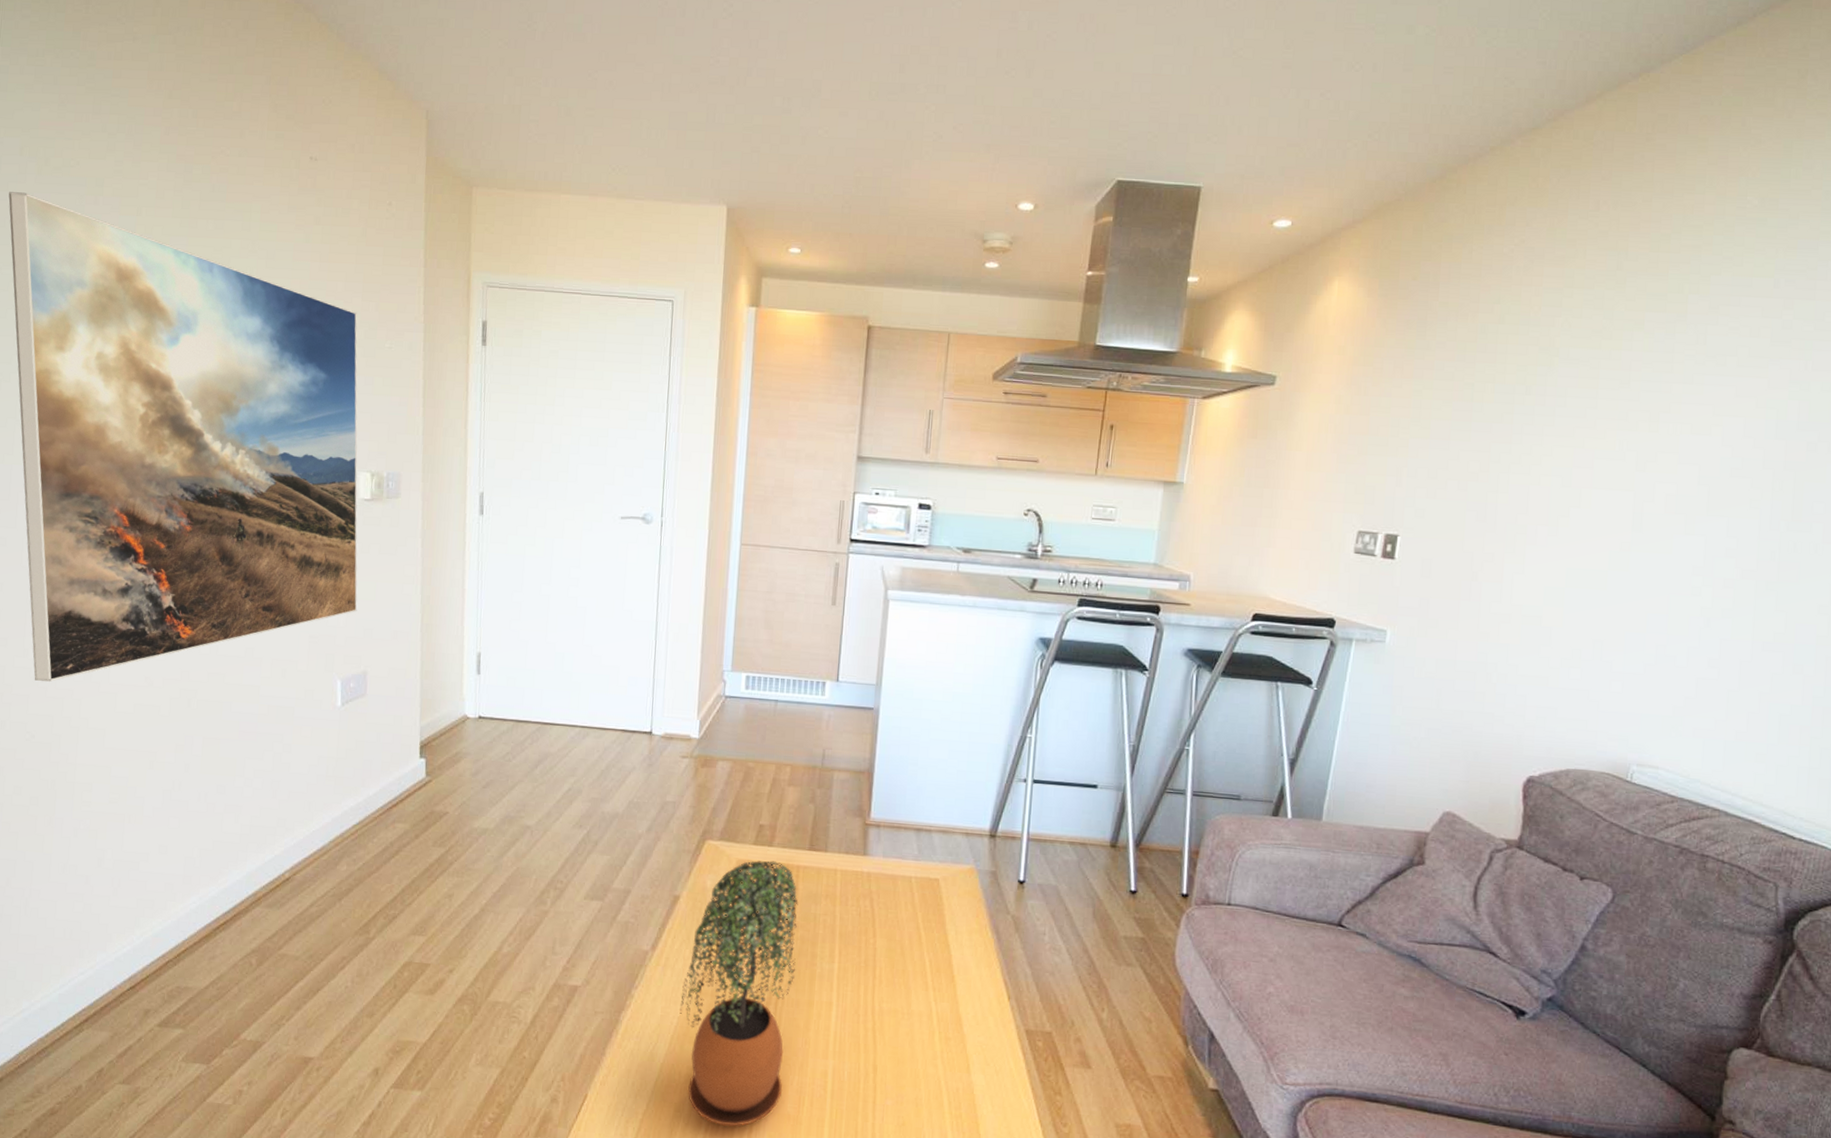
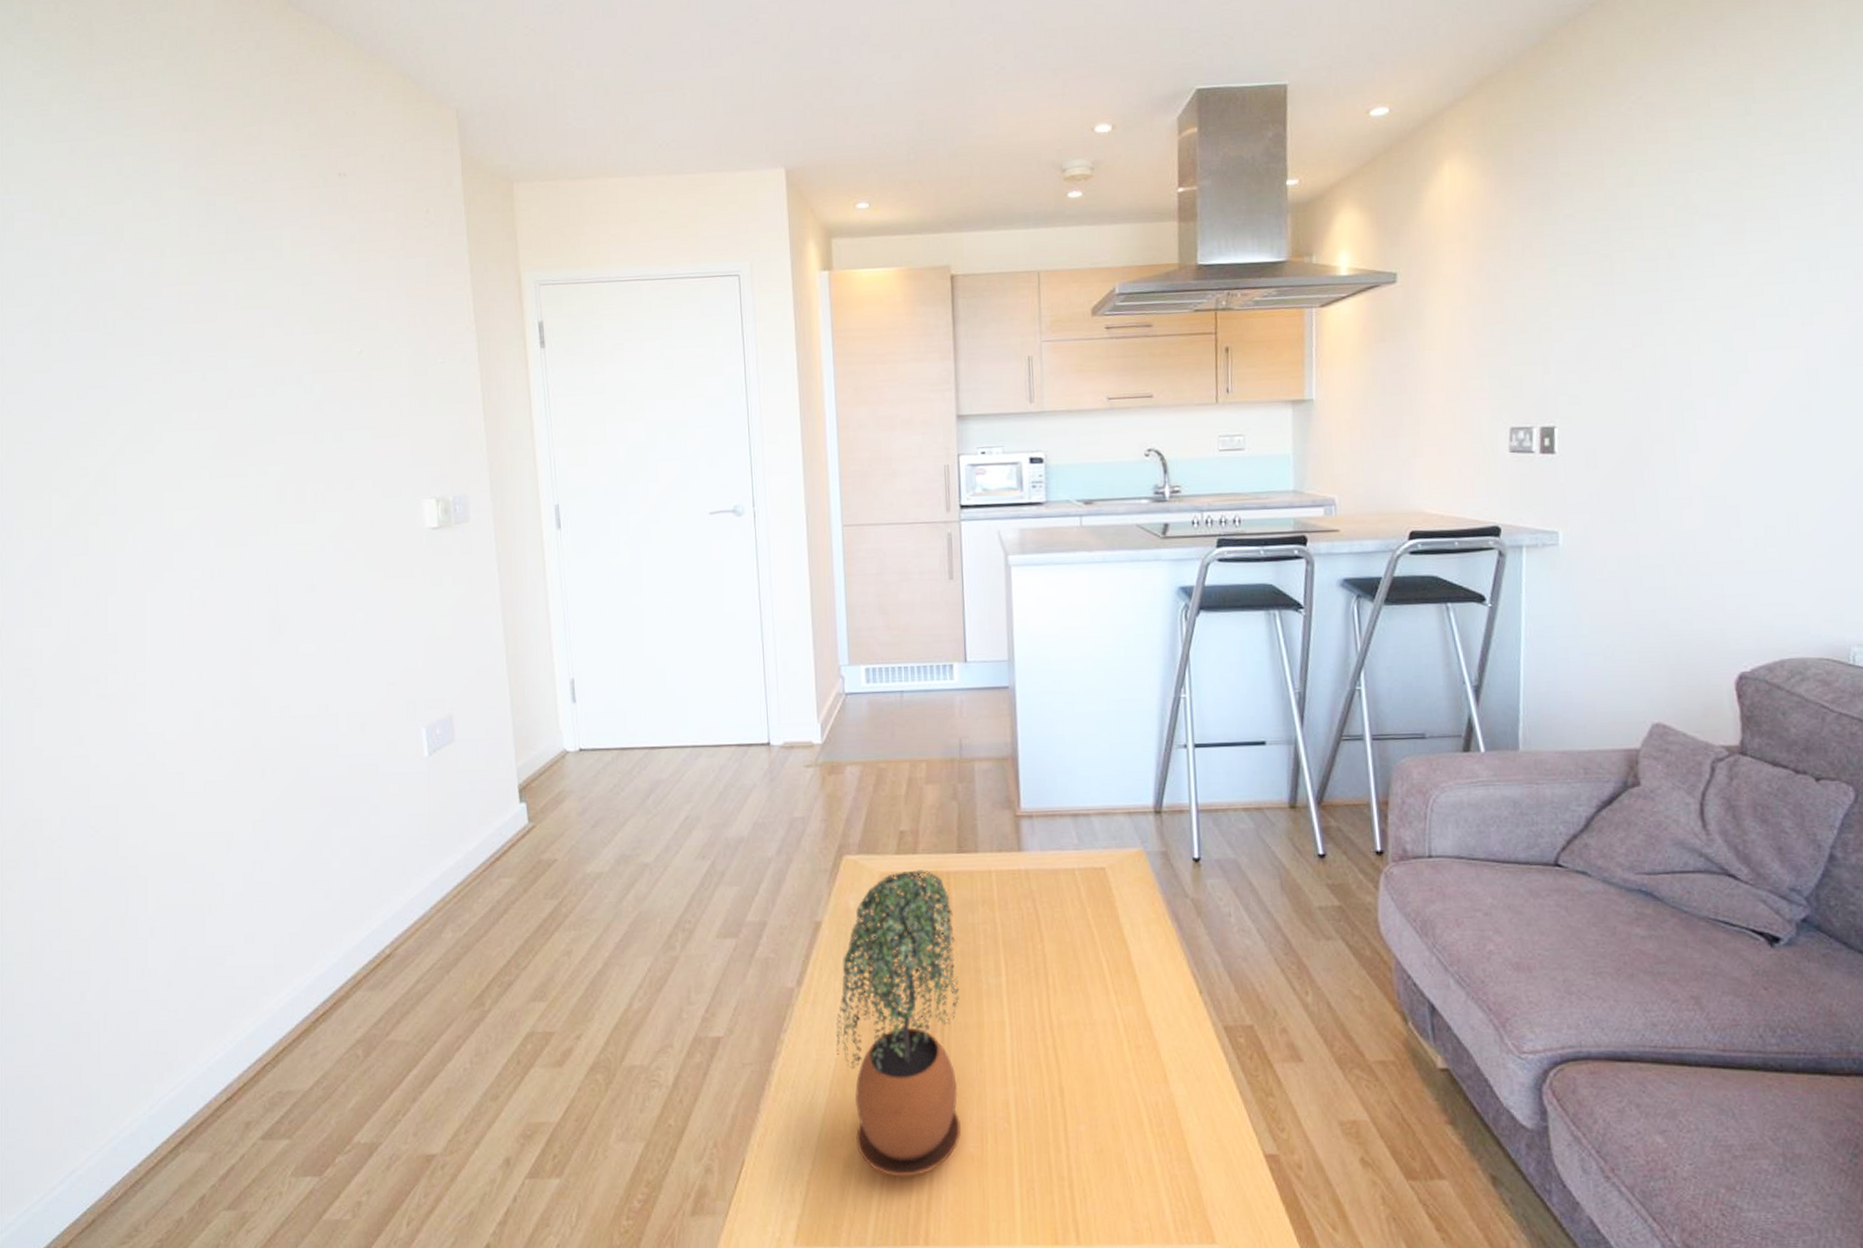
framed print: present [8,192,358,682] -> none [25,248,436,769]

